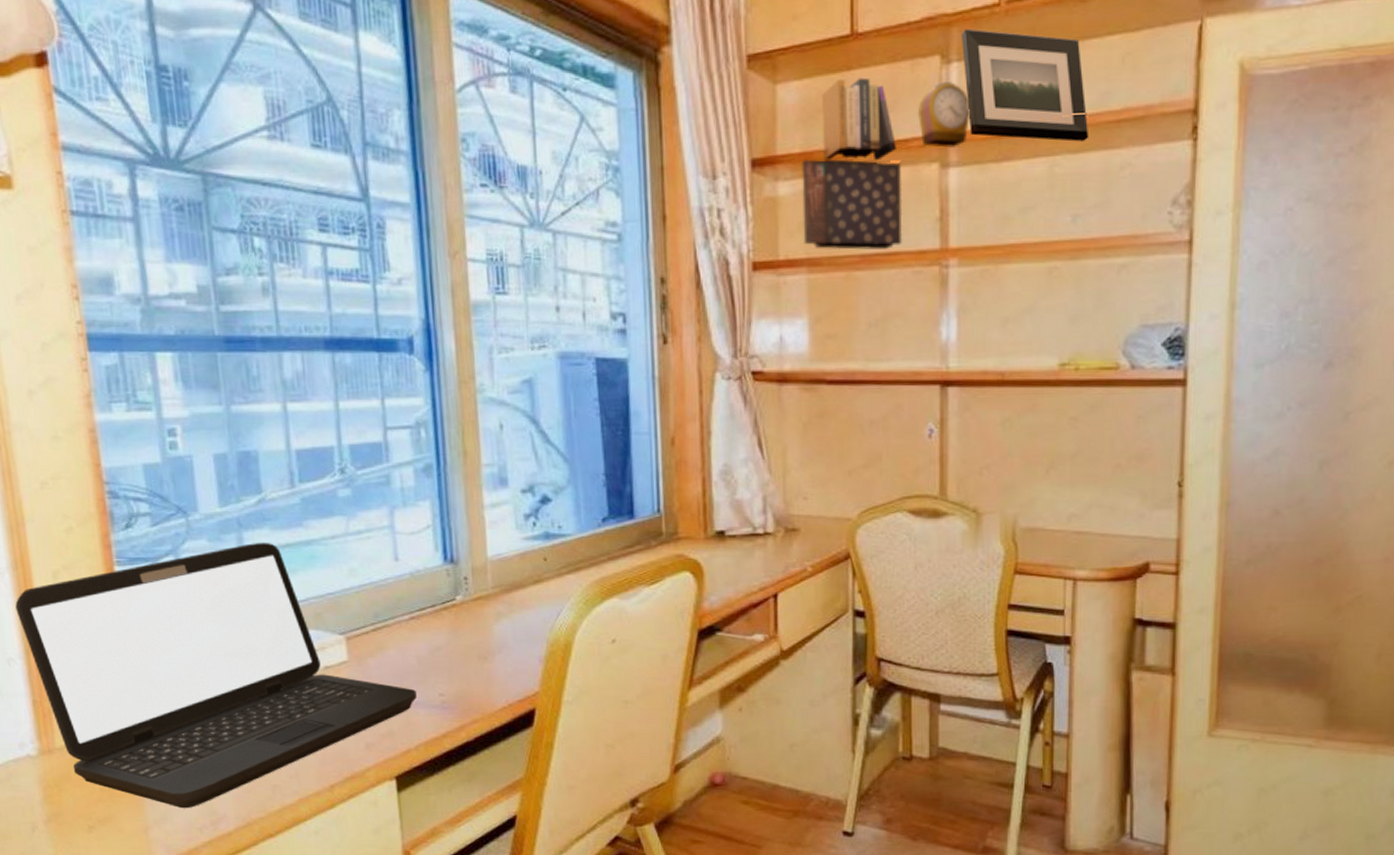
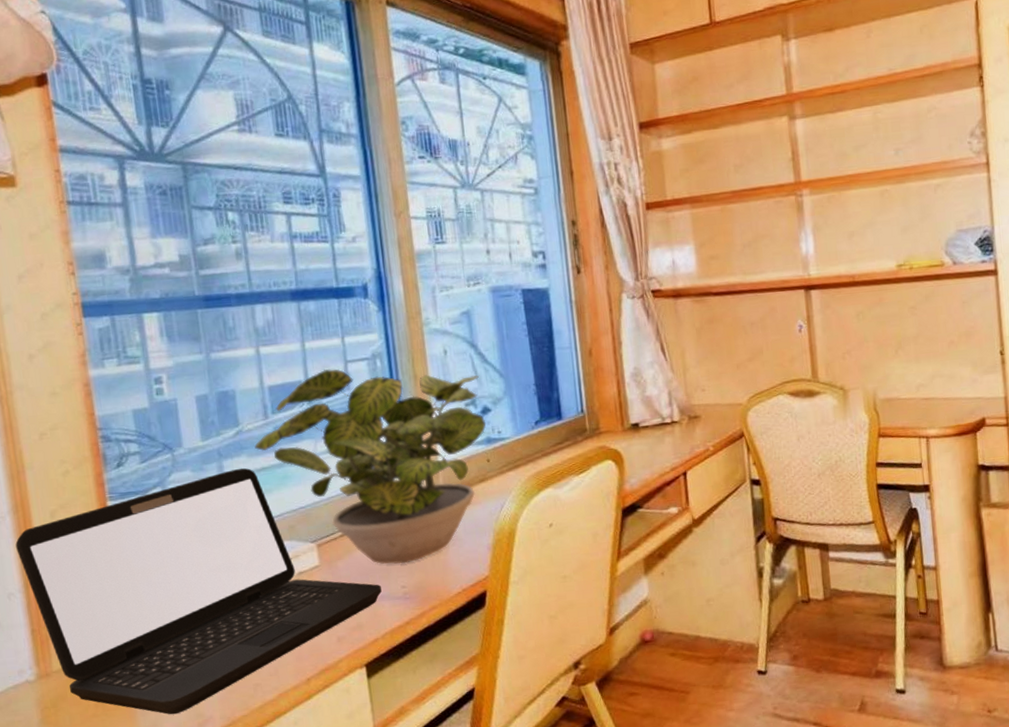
potted plant: none [279,436,545,669] -> present [254,369,486,564]
books: present [801,159,903,250] -> none [679,118,765,189]
books: present [822,77,896,161] -> none [691,55,753,120]
alarm clock: present [917,80,970,148] -> none [767,53,808,104]
picture frame: present [960,28,1090,142] -> none [795,14,902,94]

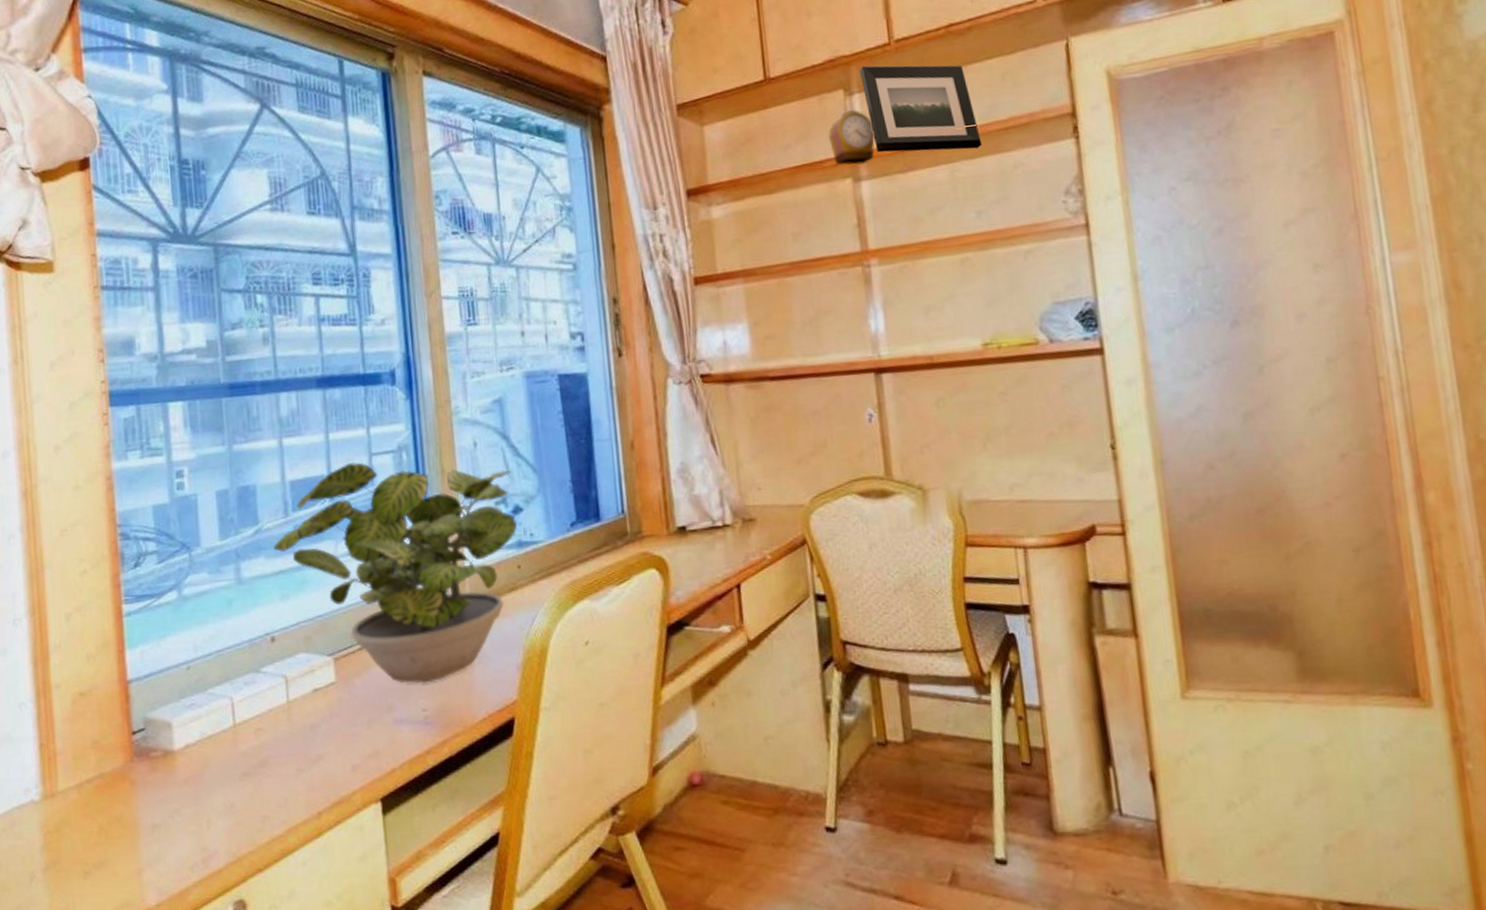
laptop: present [15,468,382,715] -> none [30,570,401,847]
alarm clock: none [767,53,808,104] -> present [828,109,875,165]
picture frame: none [795,14,902,94] -> present [859,65,983,153]

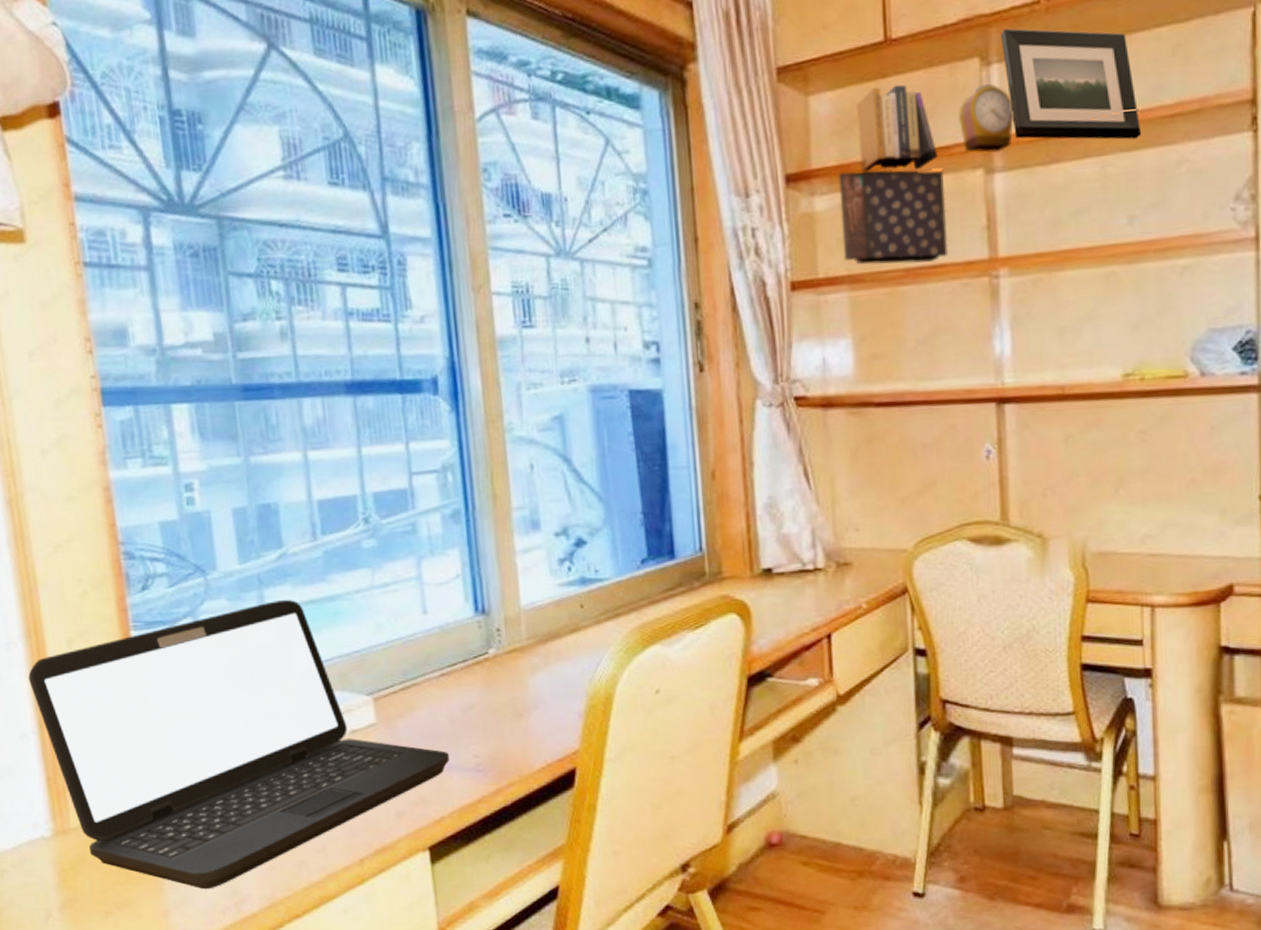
laptop: none [30,570,401,847] -> present [28,599,449,890]
potted plant: present [273,462,518,683] -> none [301,482,581,728]
books: none [731,181,827,261] -> present [838,170,949,265]
books: none [744,113,813,185] -> present [857,84,938,172]

